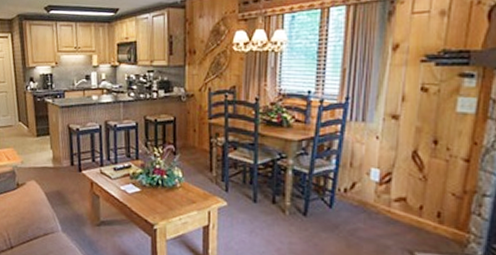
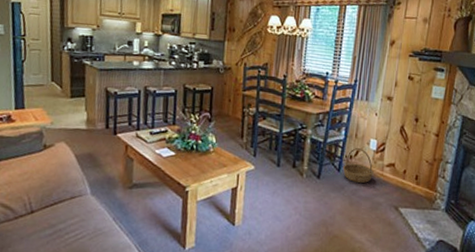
basket: none [335,179,377,221] -> present [342,148,374,183]

